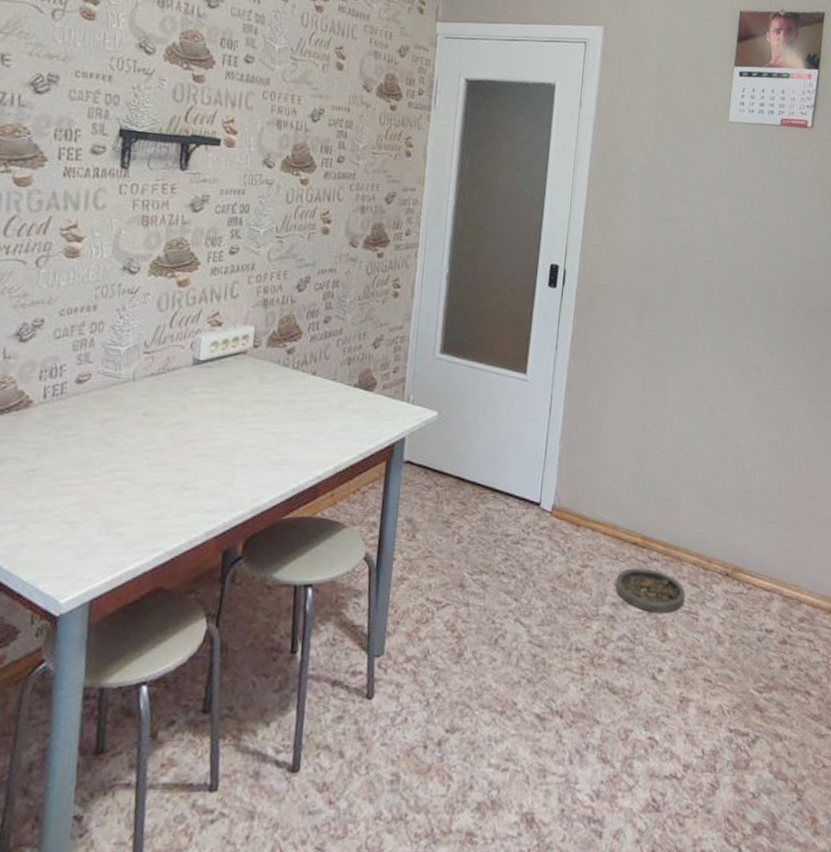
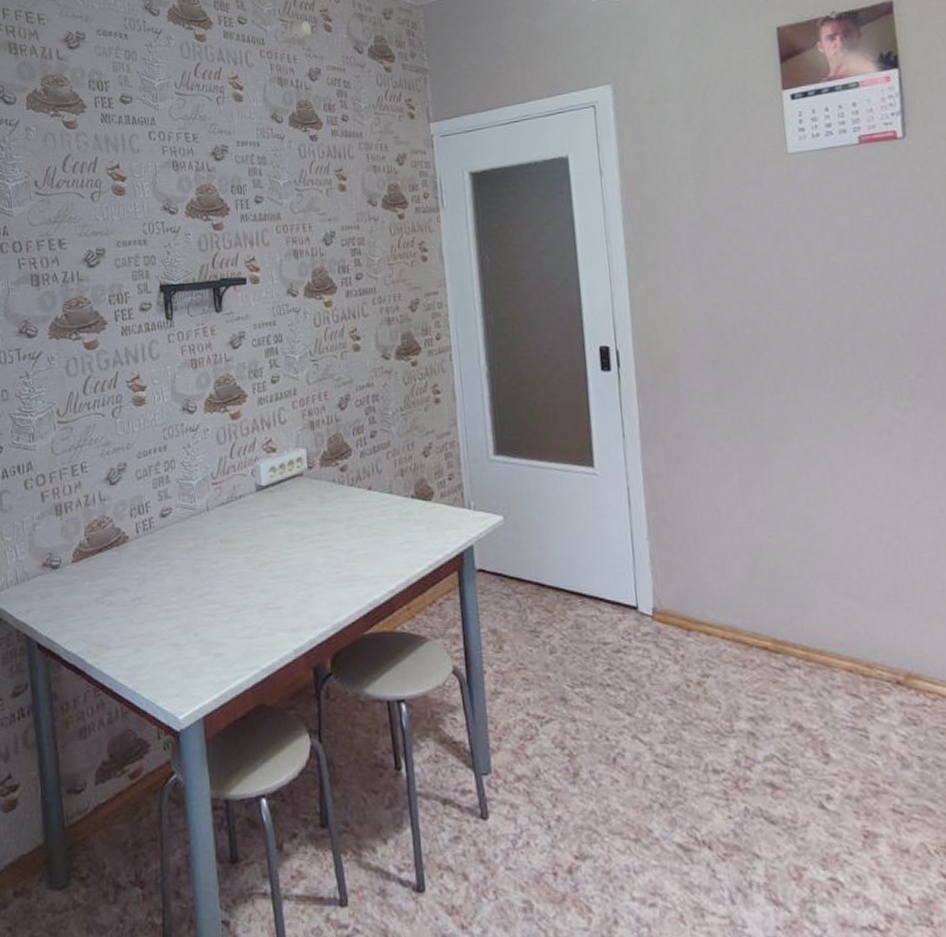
pet bowl: present [615,568,686,612] -> none [748,677,846,728]

